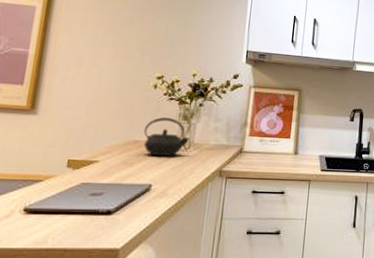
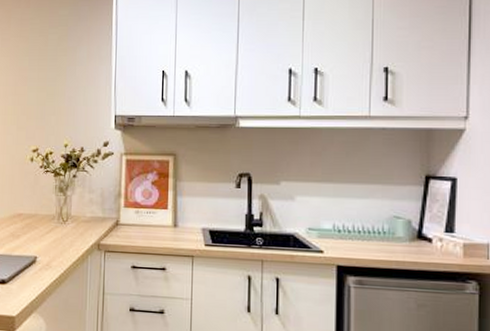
kettle: present [143,117,190,156] -> none [26,190,67,229]

